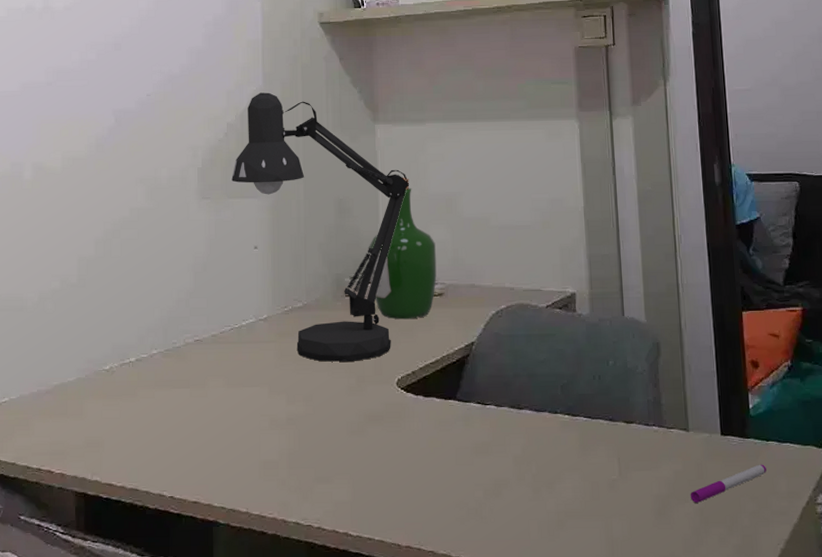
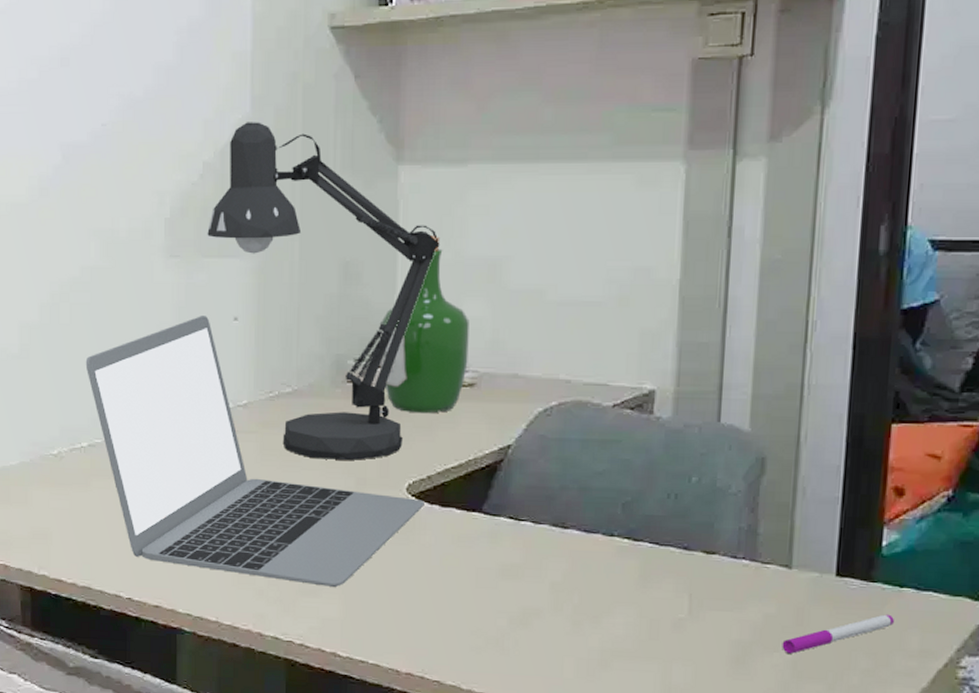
laptop: none [133,246,411,474] -> present [85,316,425,588]

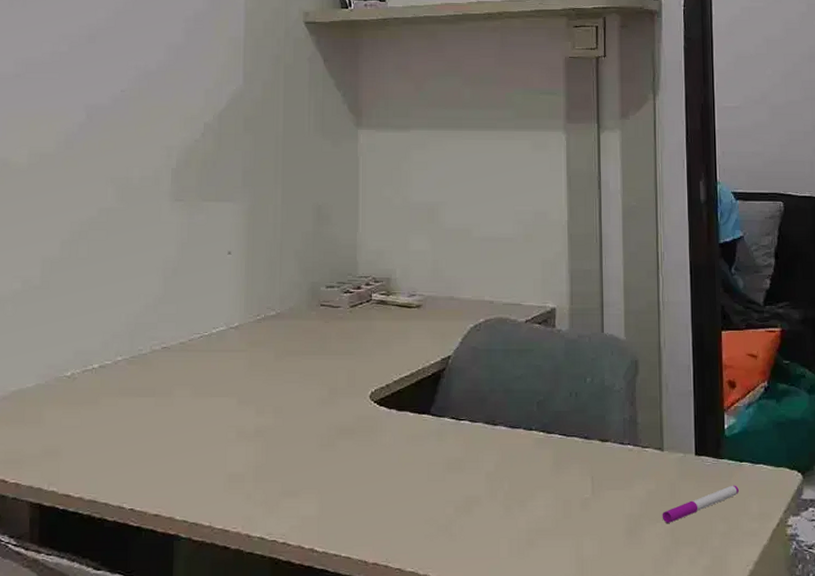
laptop: present [85,316,425,588] -> none [99,250,385,488]
desk lamp: present [207,122,440,460] -> none [207,92,391,373]
wine bottle: present [379,236,470,414] -> none [346,185,415,331]

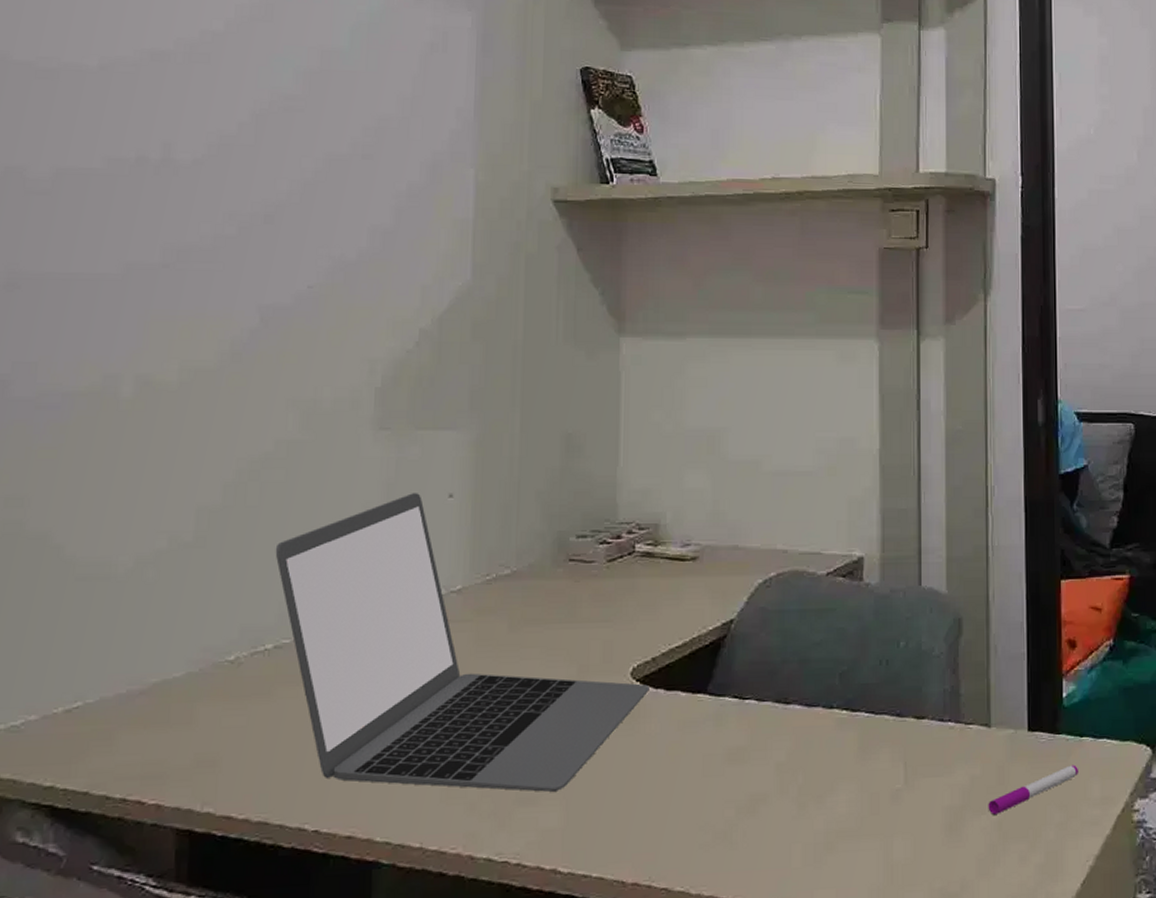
laptop: none [99,250,385,488] -> present [275,493,649,793]

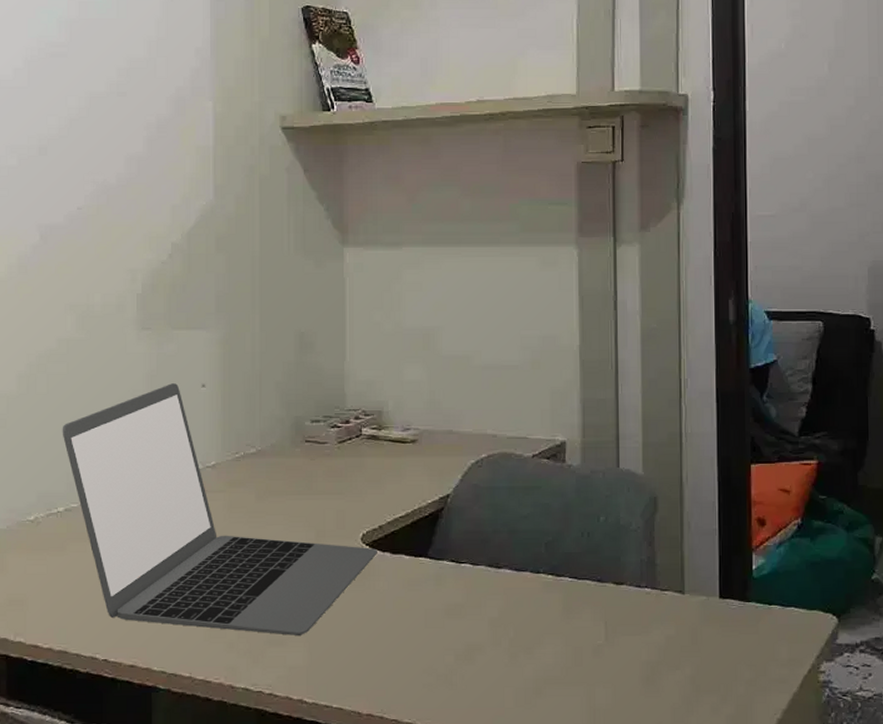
pen: present [988,765,1078,815] -> none [682,629,767,670]

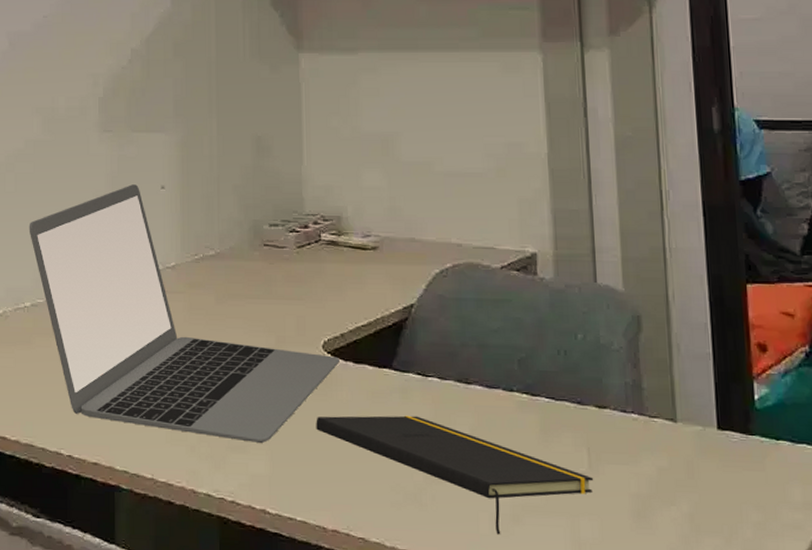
notepad: none [353,601,610,707] -> present [316,415,594,535]

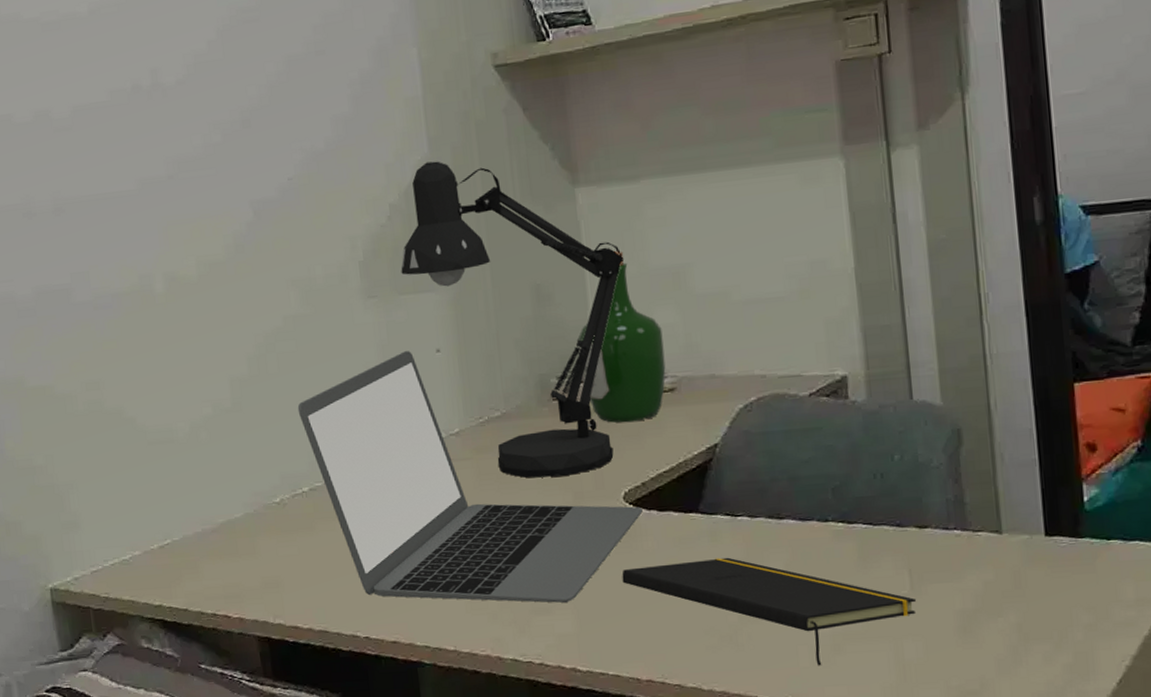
desk lamp: none [136,15,339,319] -> present [401,161,624,478]
wine bottle: none [290,114,370,275] -> present [576,251,666,423]

